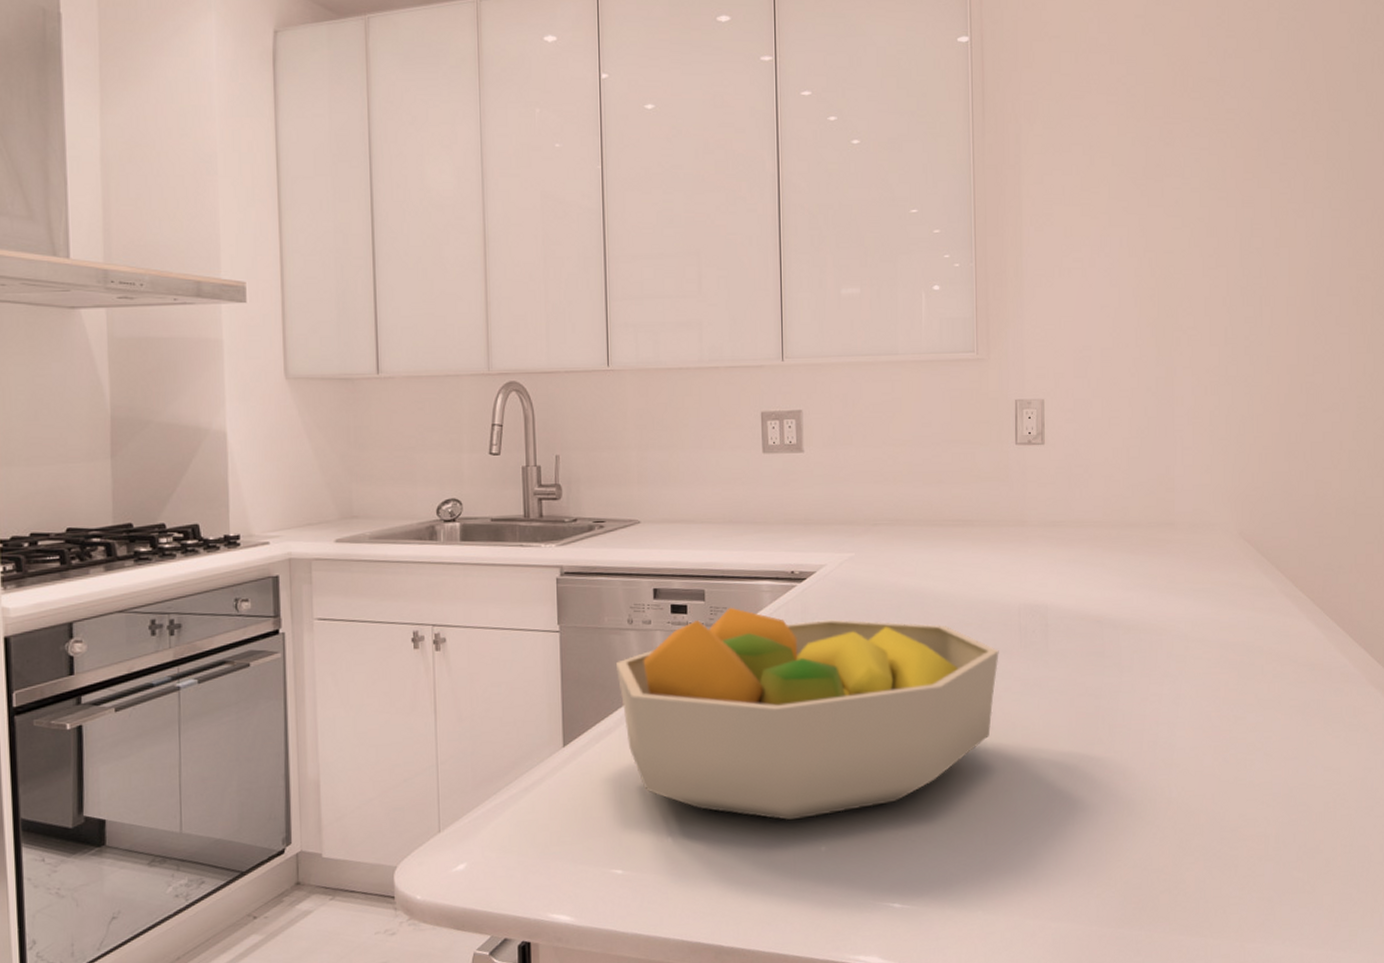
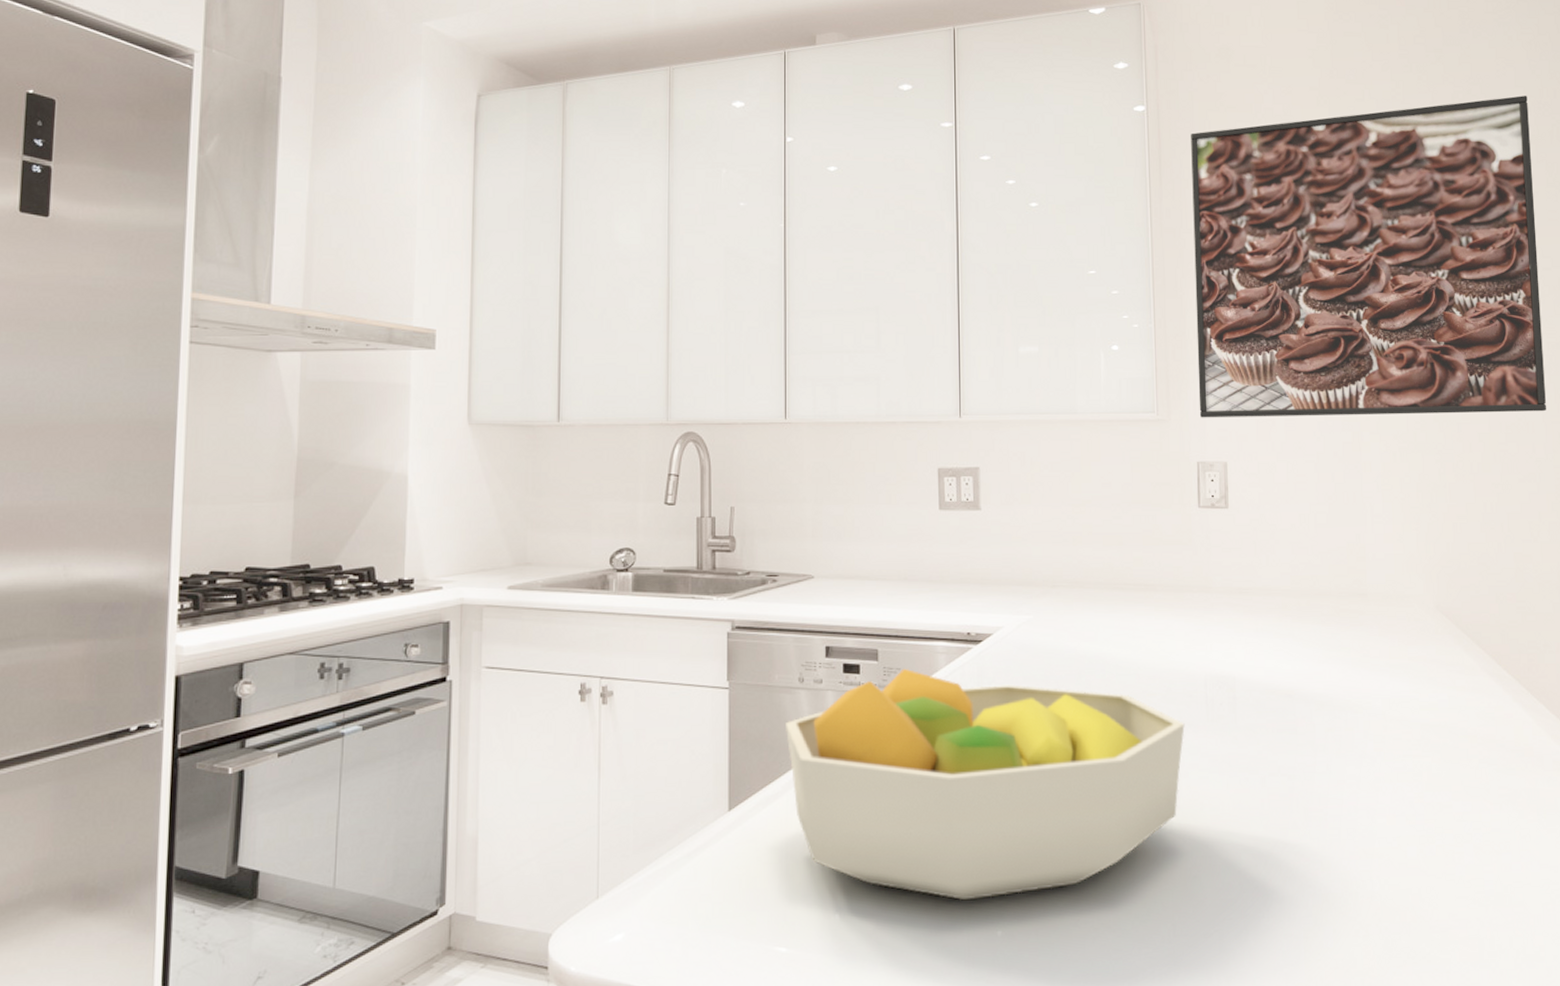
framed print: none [1015,22,1353,357] -> present [1191,95,1546,418]

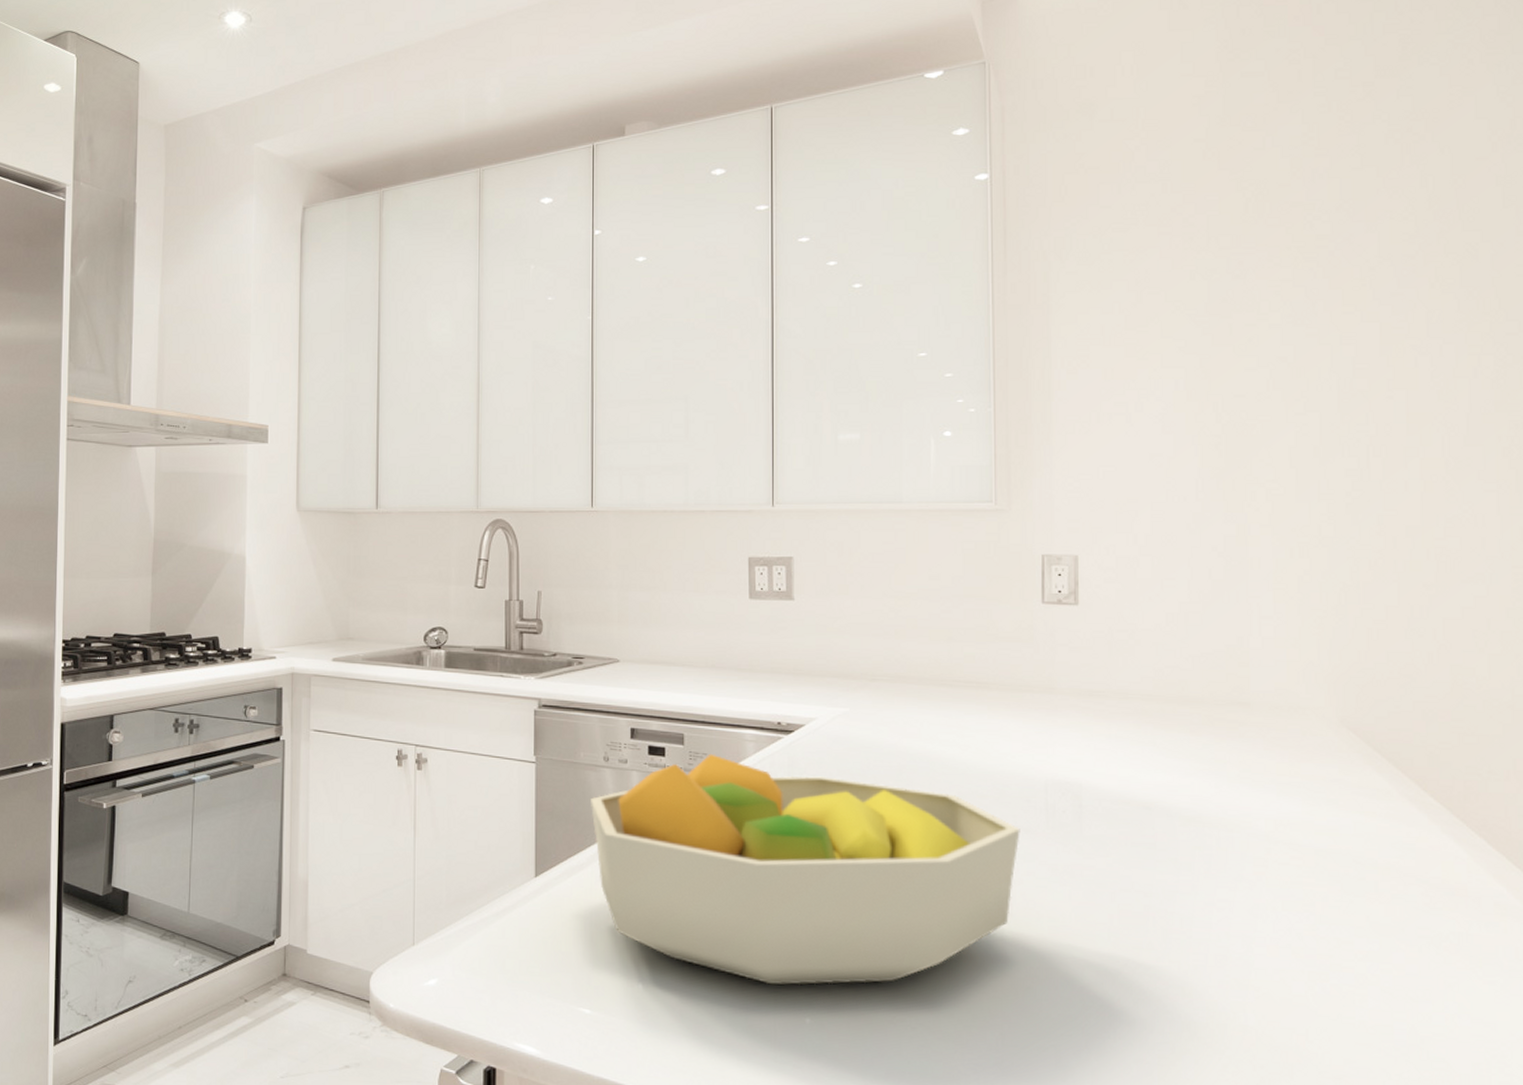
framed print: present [1191,95,1546,418] -> none [1043,129,1503,508]

